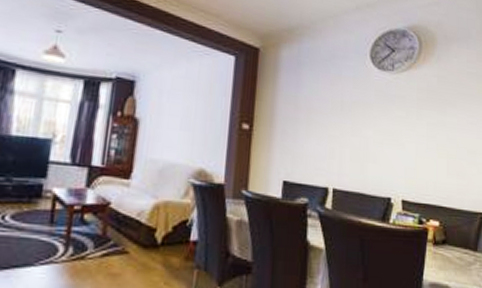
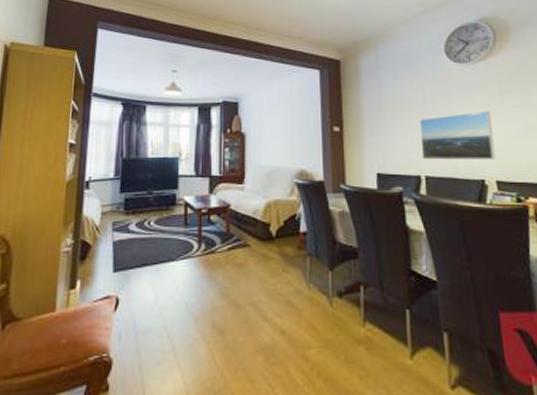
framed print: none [332,124,405,177] -> present [419,110,496,160]

